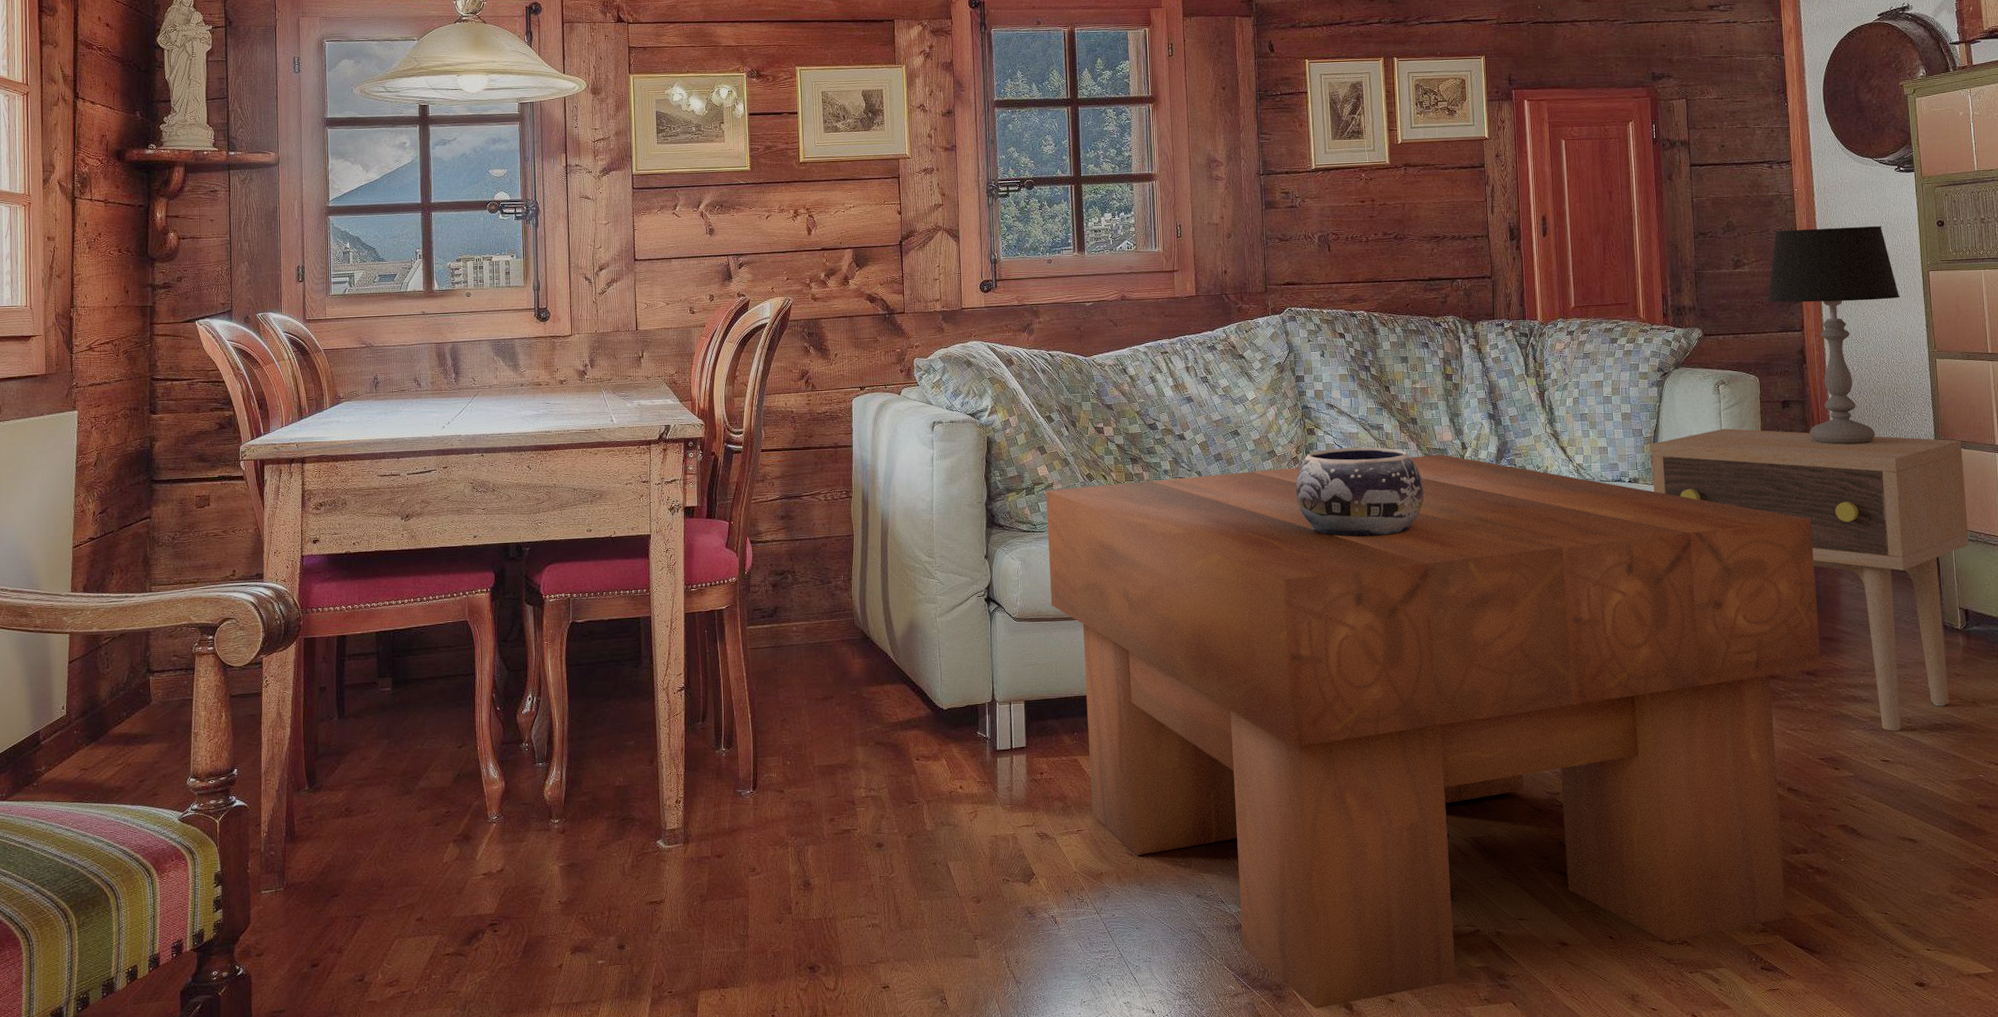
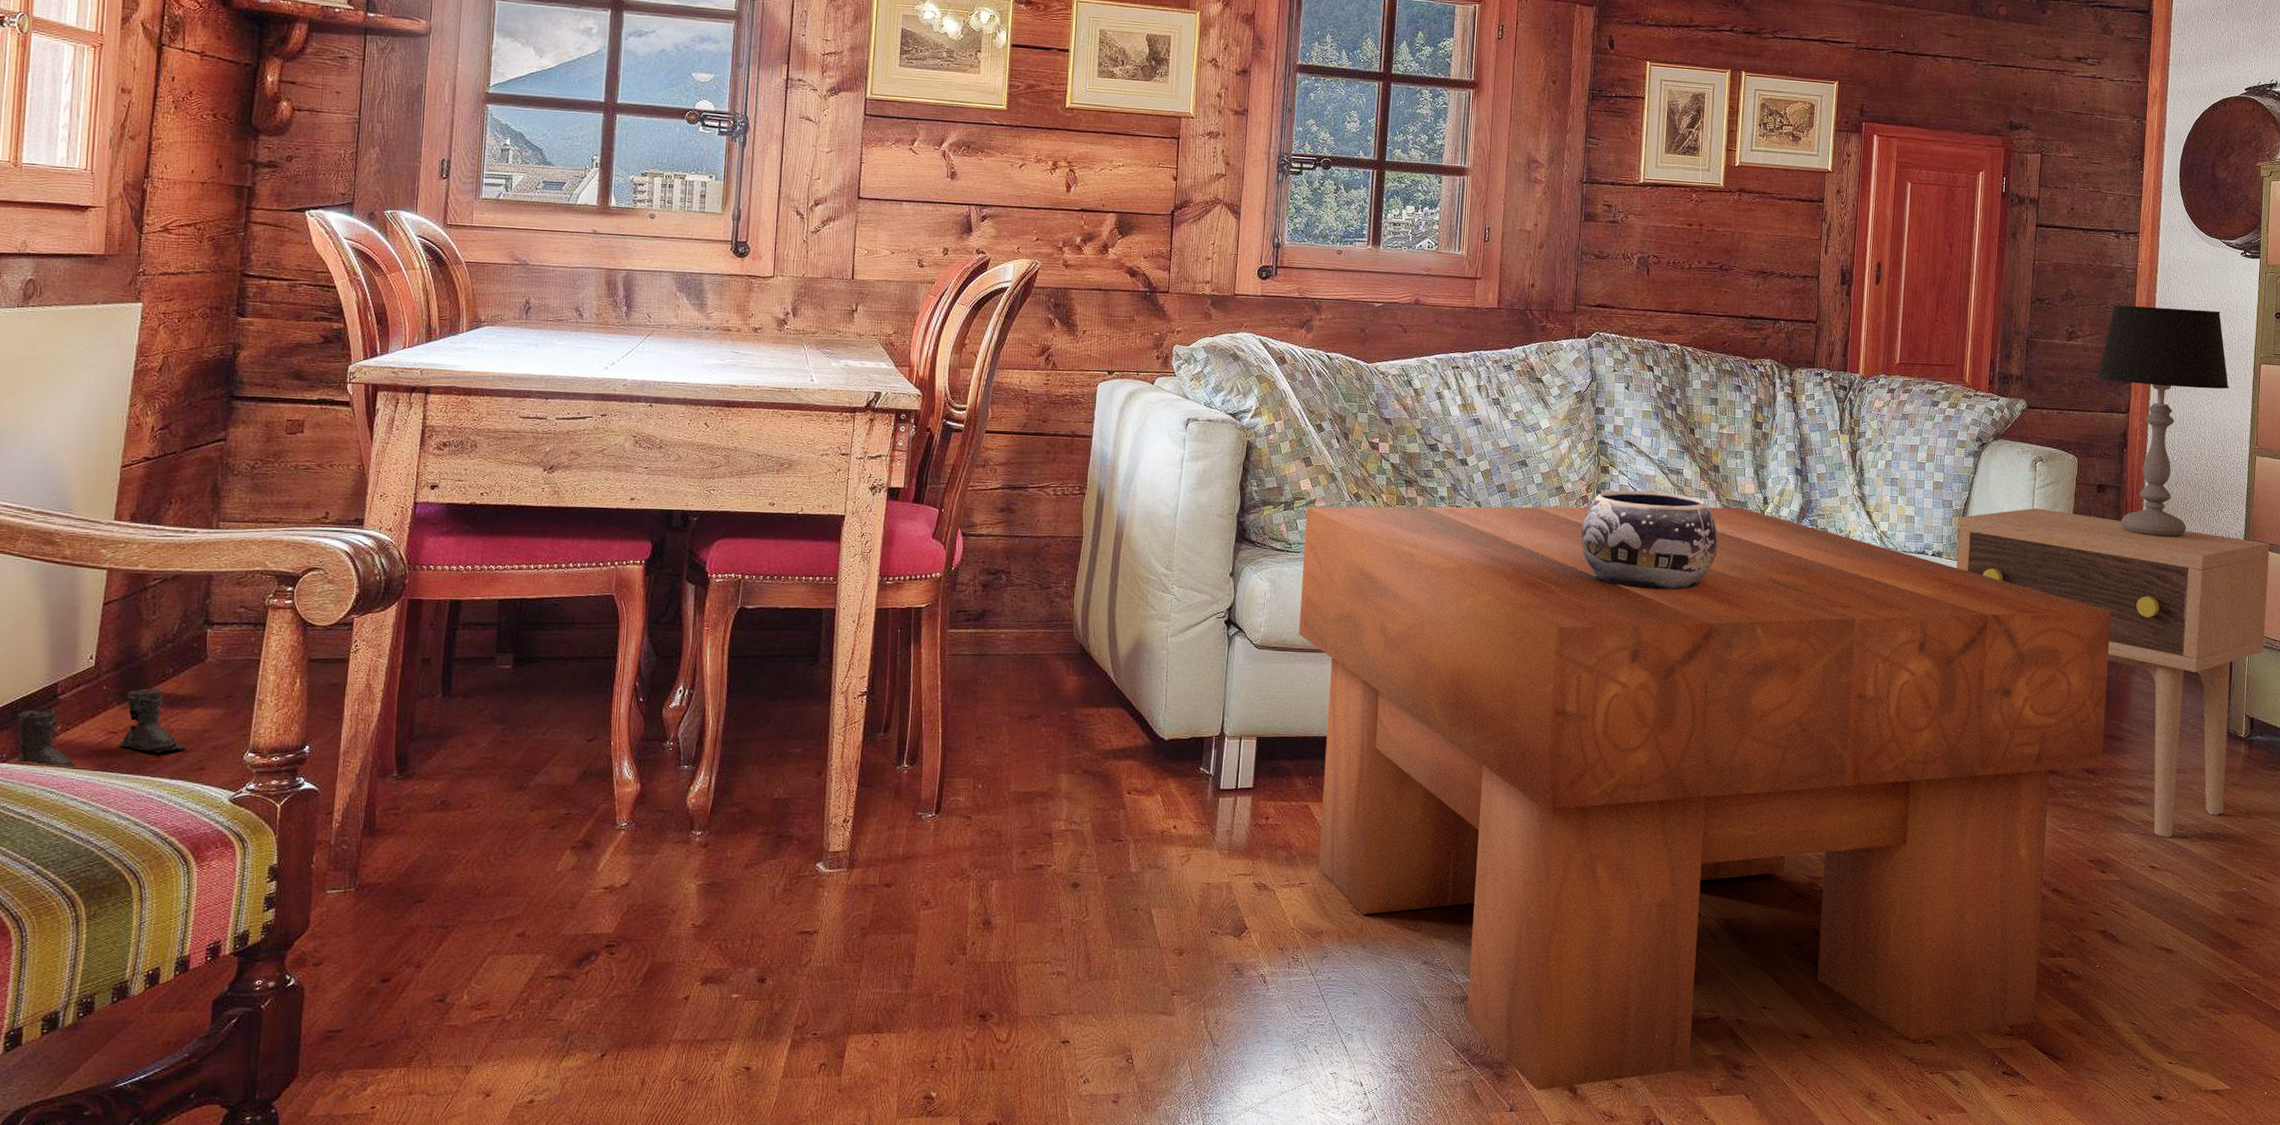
boots: none [11,730,141,802] -> present [15,688,186,769]

